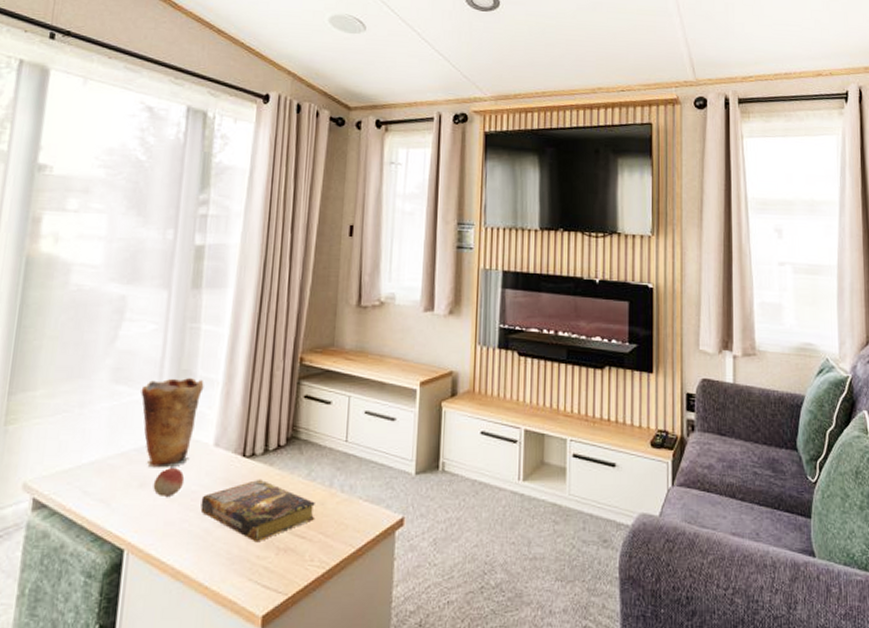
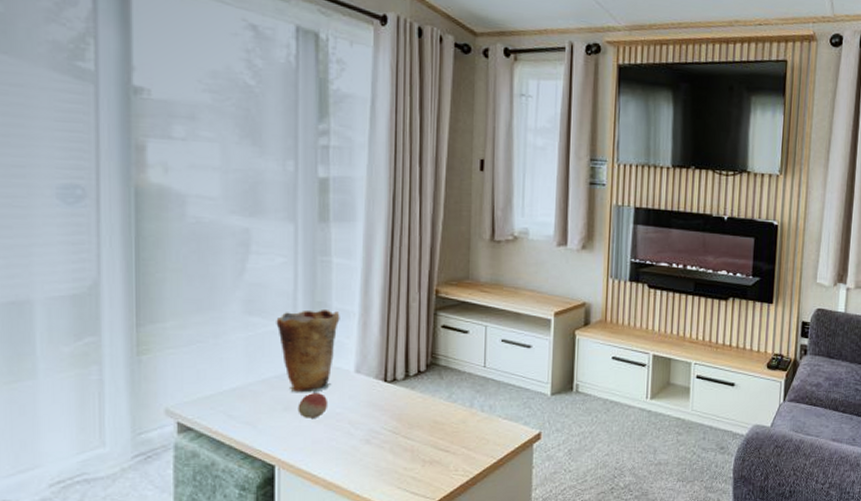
book: present [200,479,316,543] -> none [346,401,458,457]

